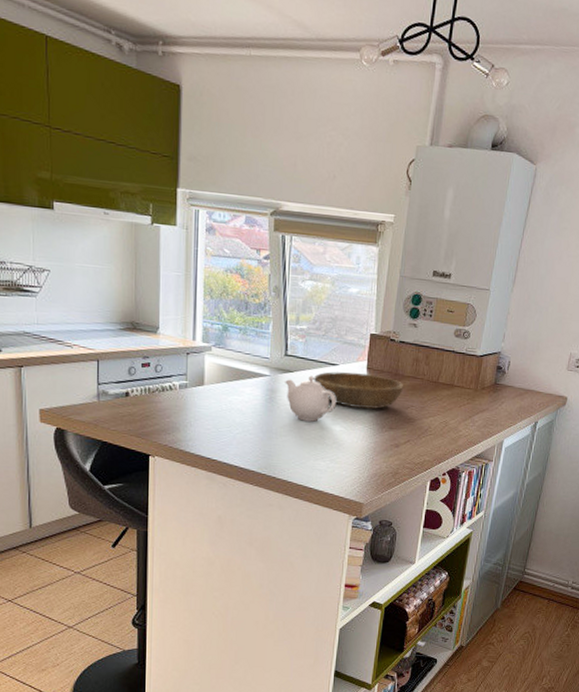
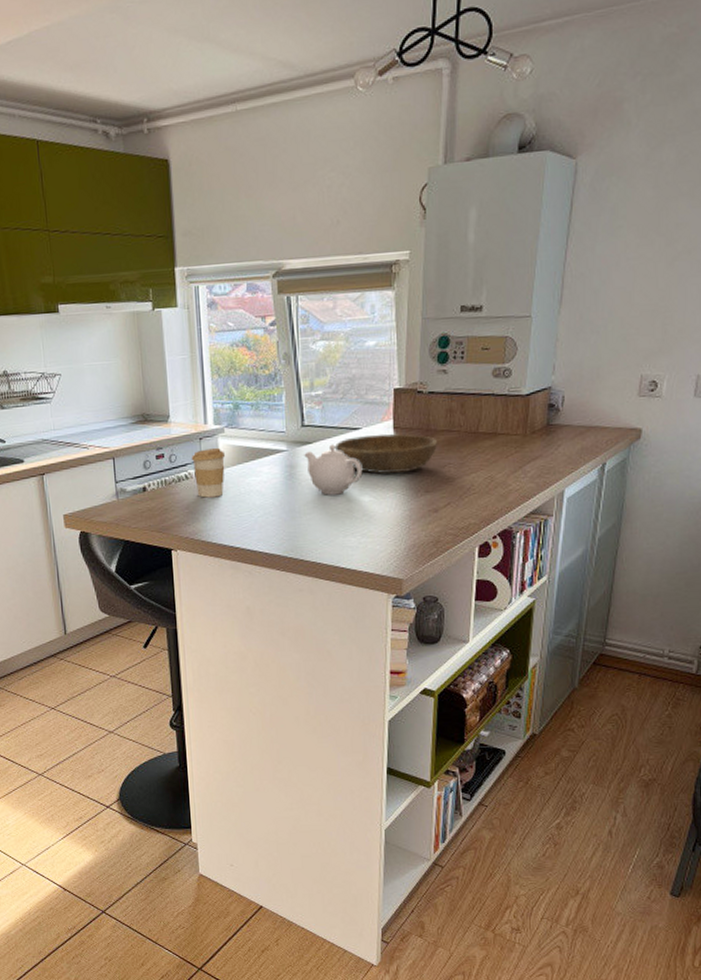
coffee cup: none [176,364,211,411] -> present [191,448,226,498]

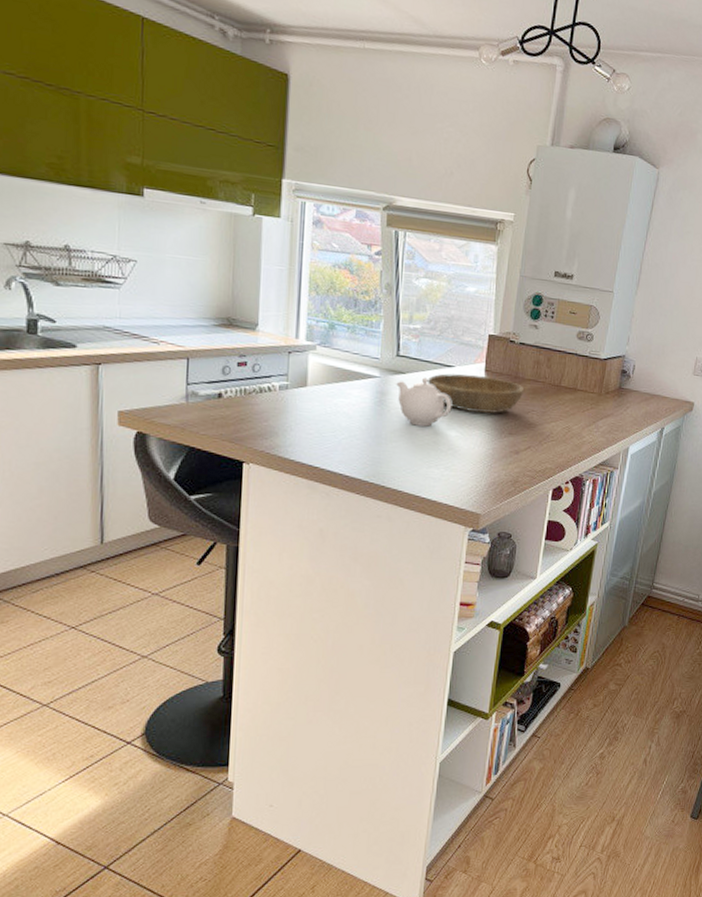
coffee cup: present [191,448,226,498] -> none [276,363,315,414]

